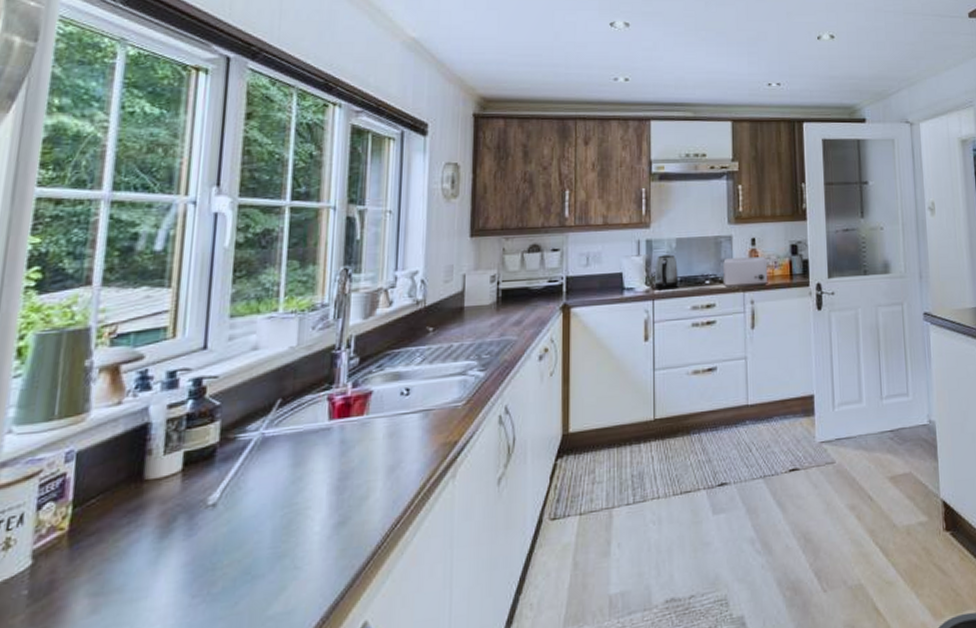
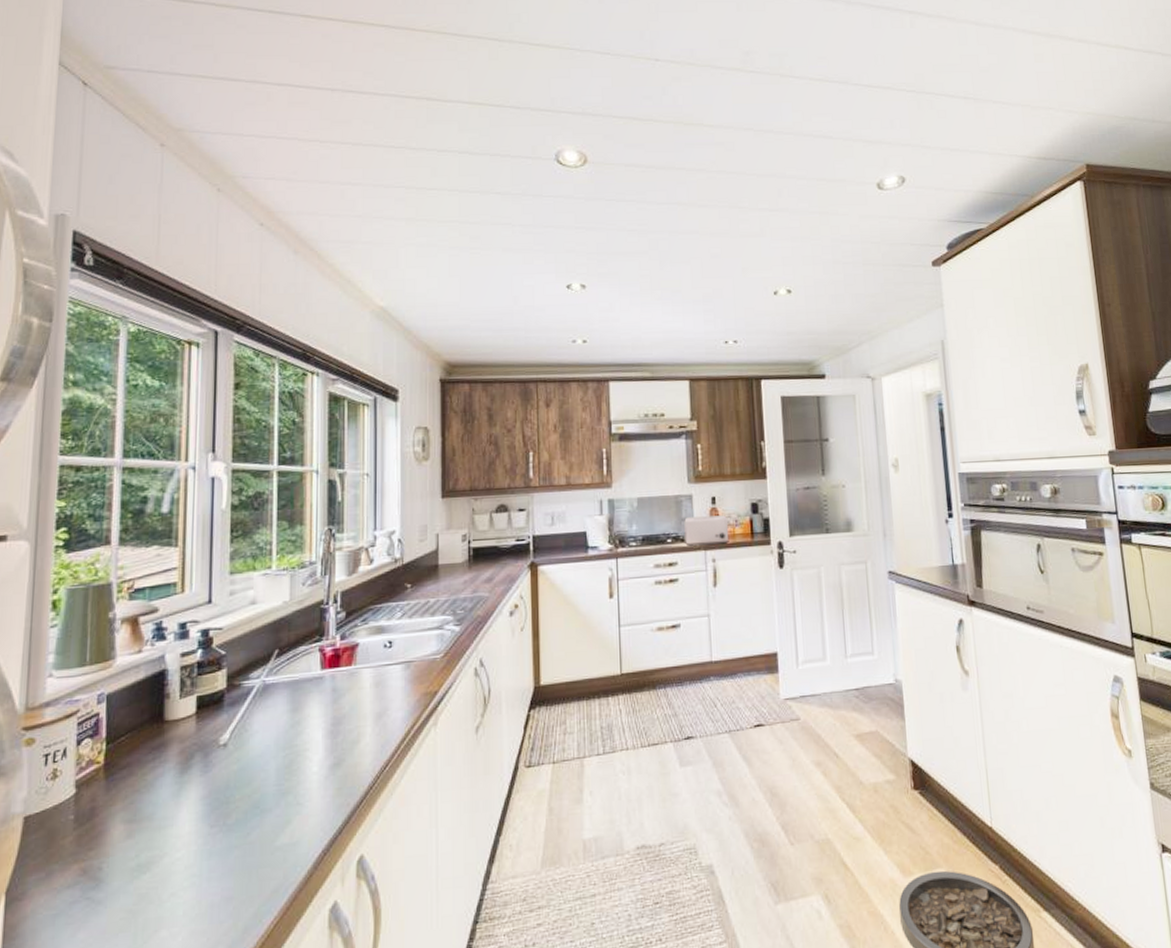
kettle: present [654,254,679,290] -> none [617,514,642,549]

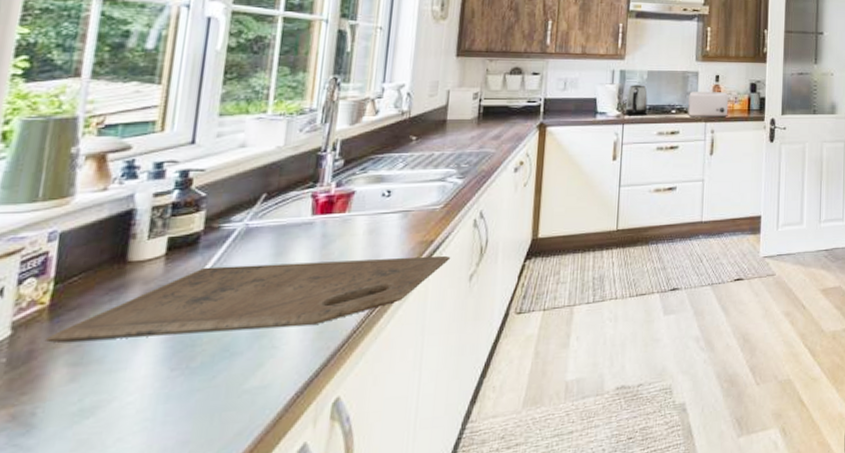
cutting board: none [103,707,456,801] -> present [44,255,451,343]
kettle: none [617,514,642,549] -> present [625,85,648,116]

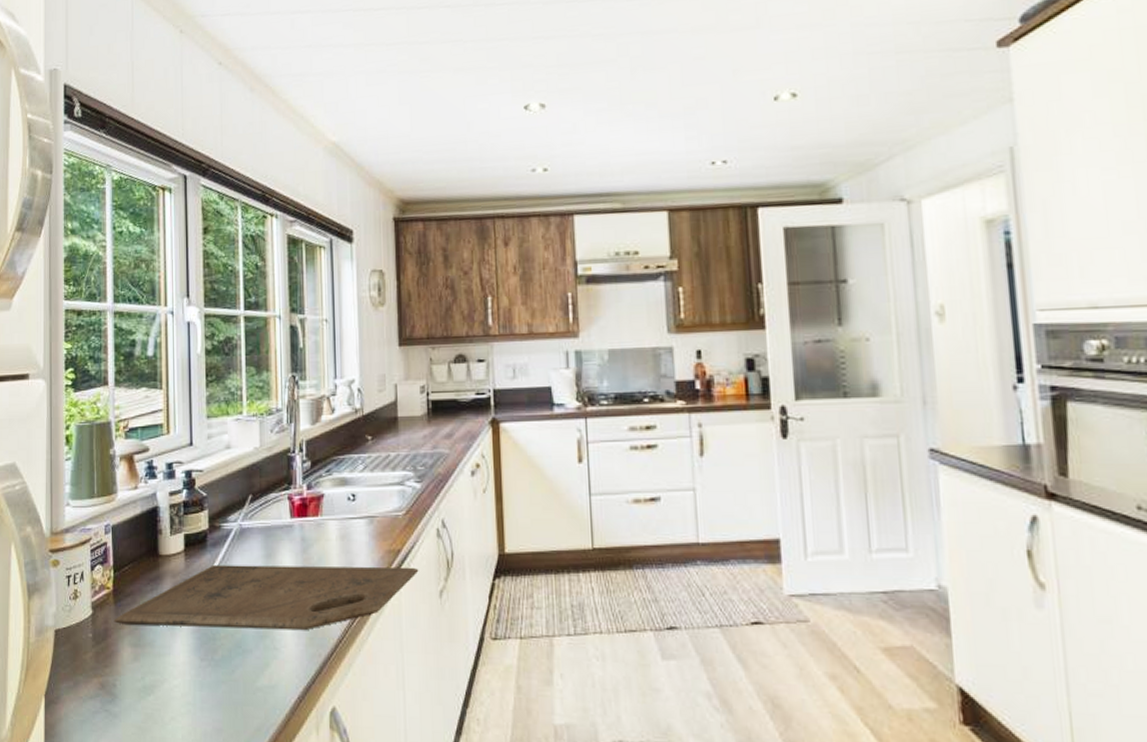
kettle: present [625,85,648,116] -> none [585,368,614,407]
toaster: present [688,92,730,119] -> none [663,372,719,409]

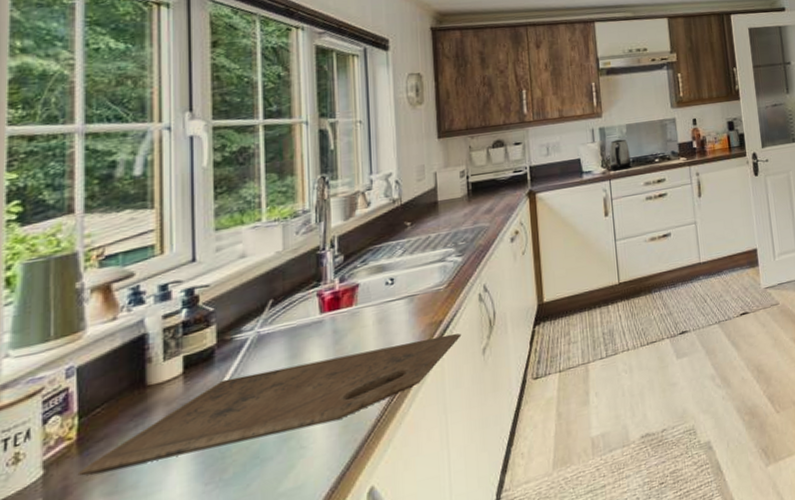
kettle: none [585,368,614,407] -> present [609,139,632,172]

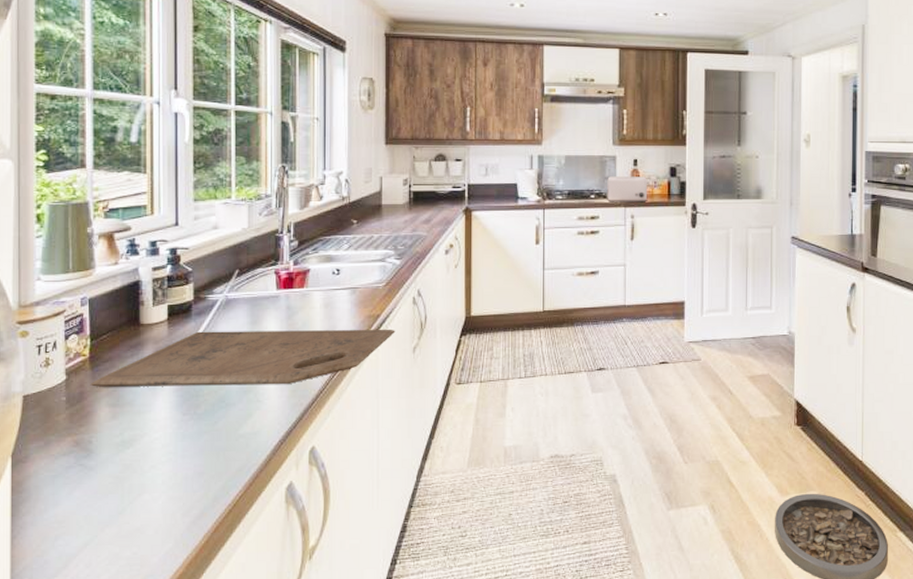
kettle: present [609,139,632,172] -> none [545,170,567,201]
toaster: none [669,134,710,165] -> present [607,176,649,204]

